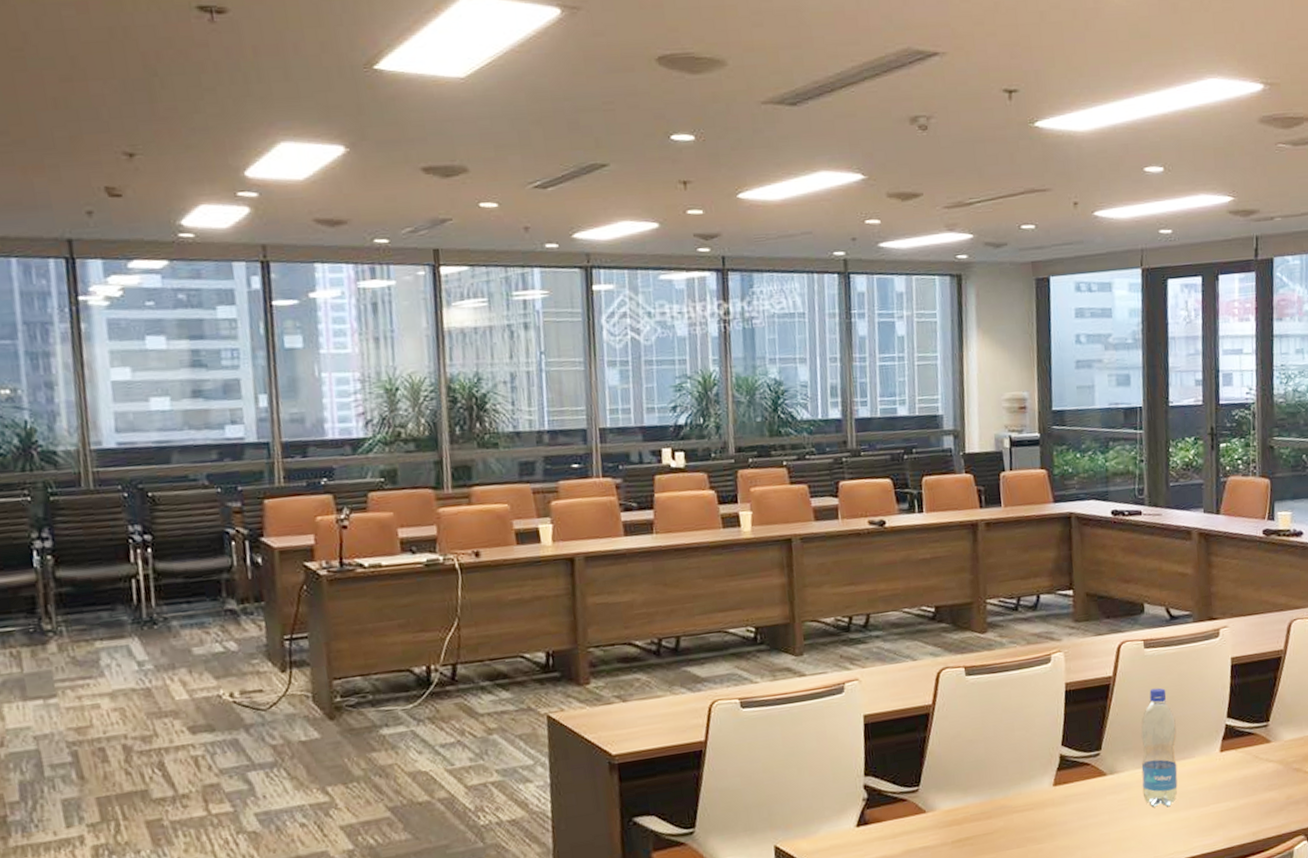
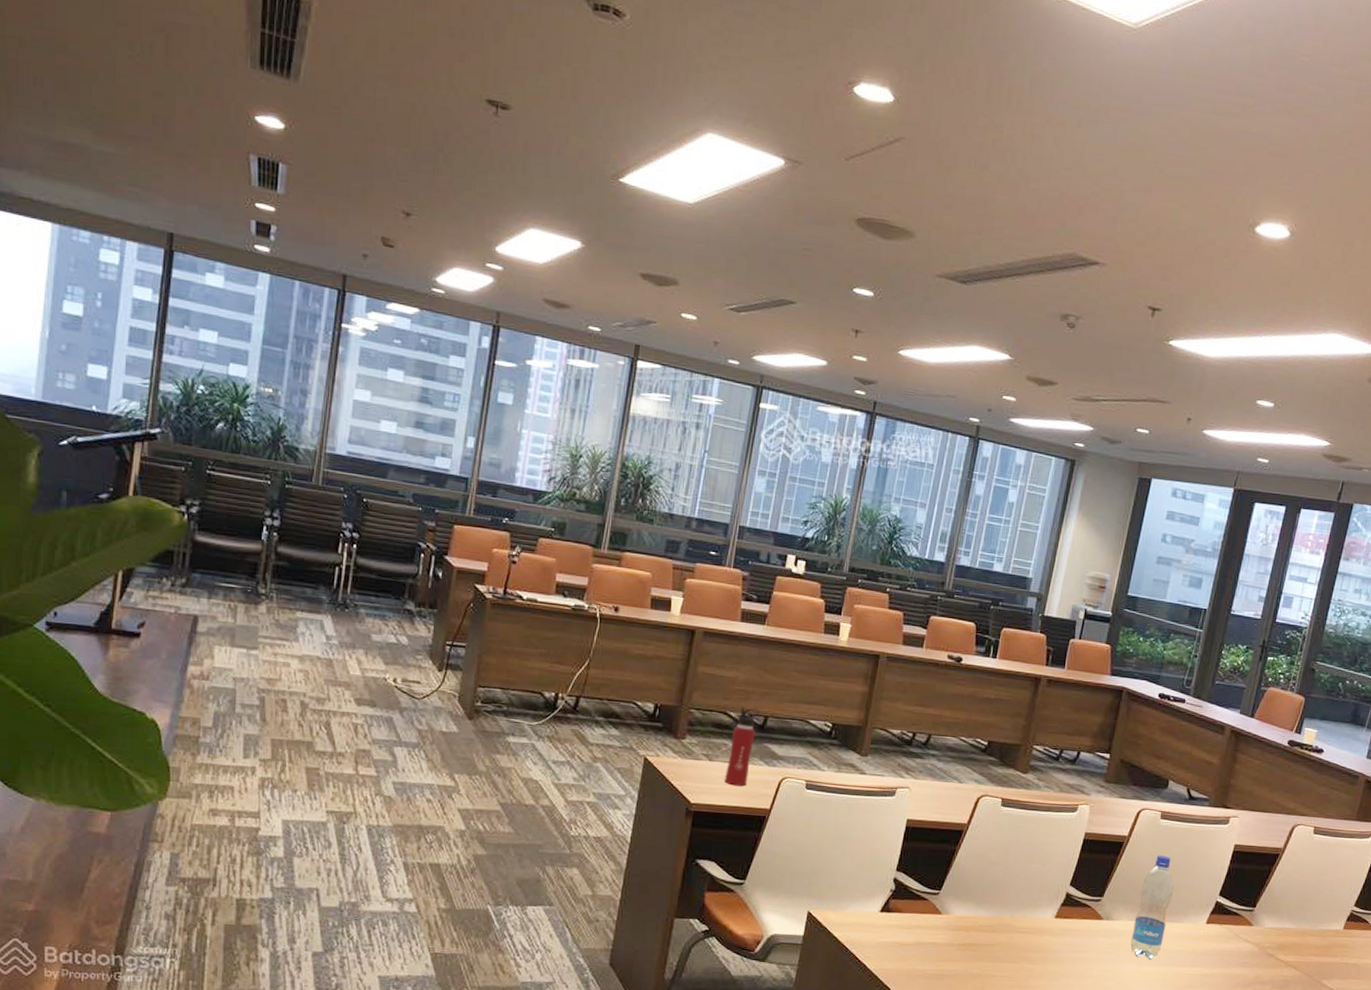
water bottle: none [642,630,673,725] -> present [725,706,760,787]

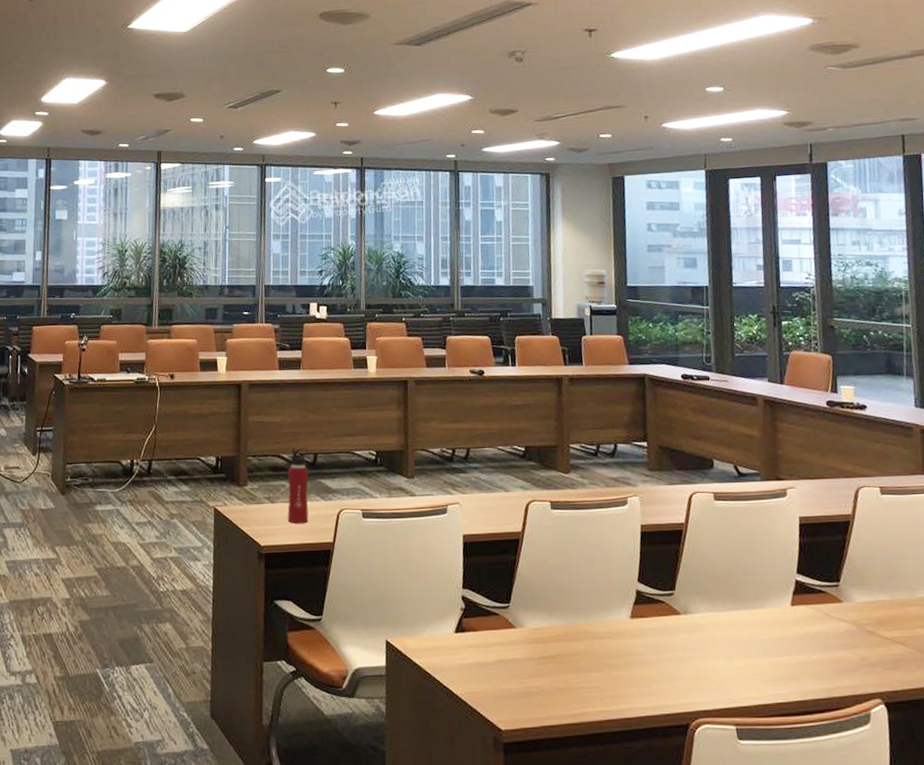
bottle: present [1130,855,1174,960] -> none [712,538,750,653]

